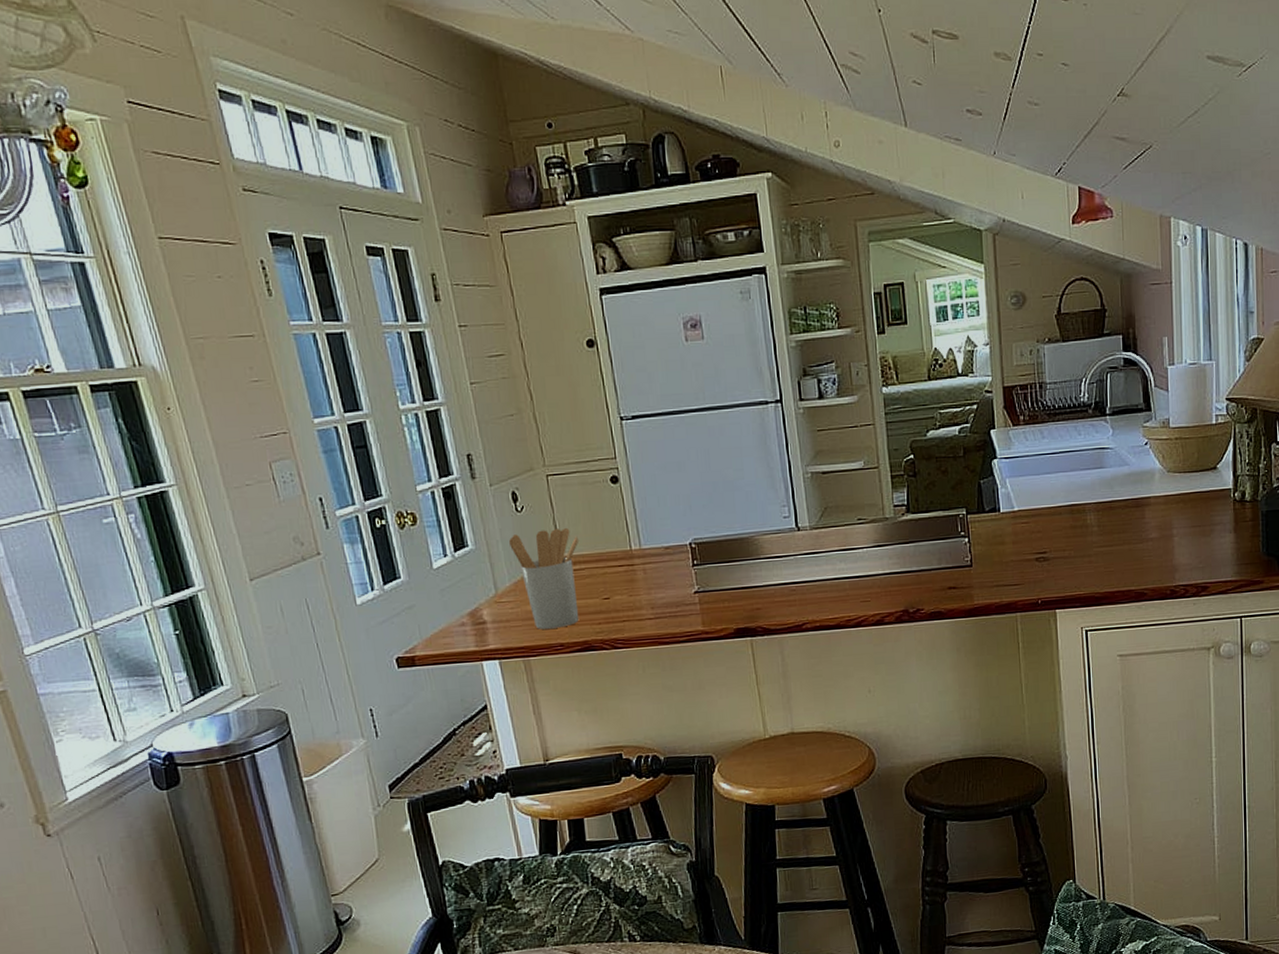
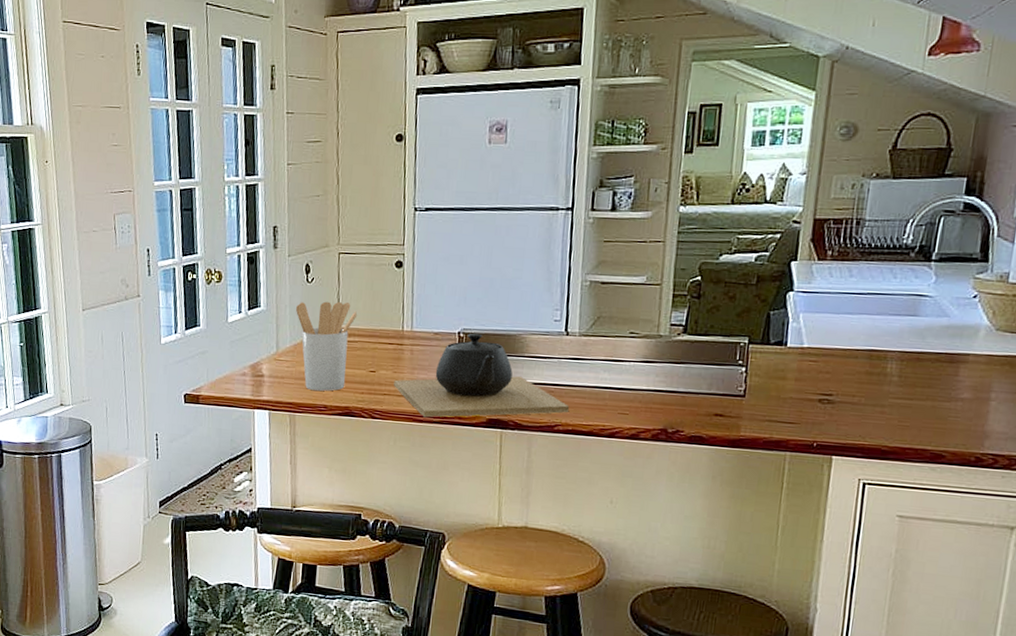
teapot: none [631,541,814,639] -> present [394,333,570,418]

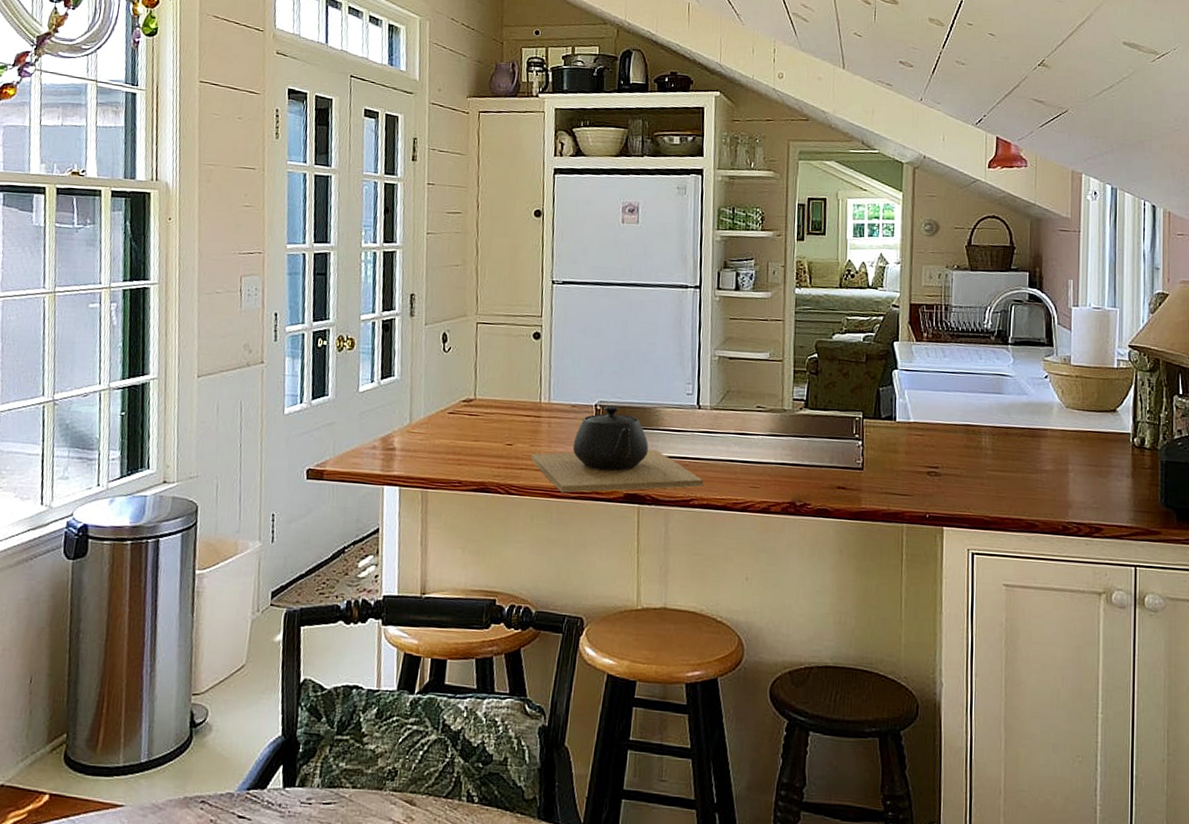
utensil holder: present [296,301,358,391] -> none [431,371,495,466]

